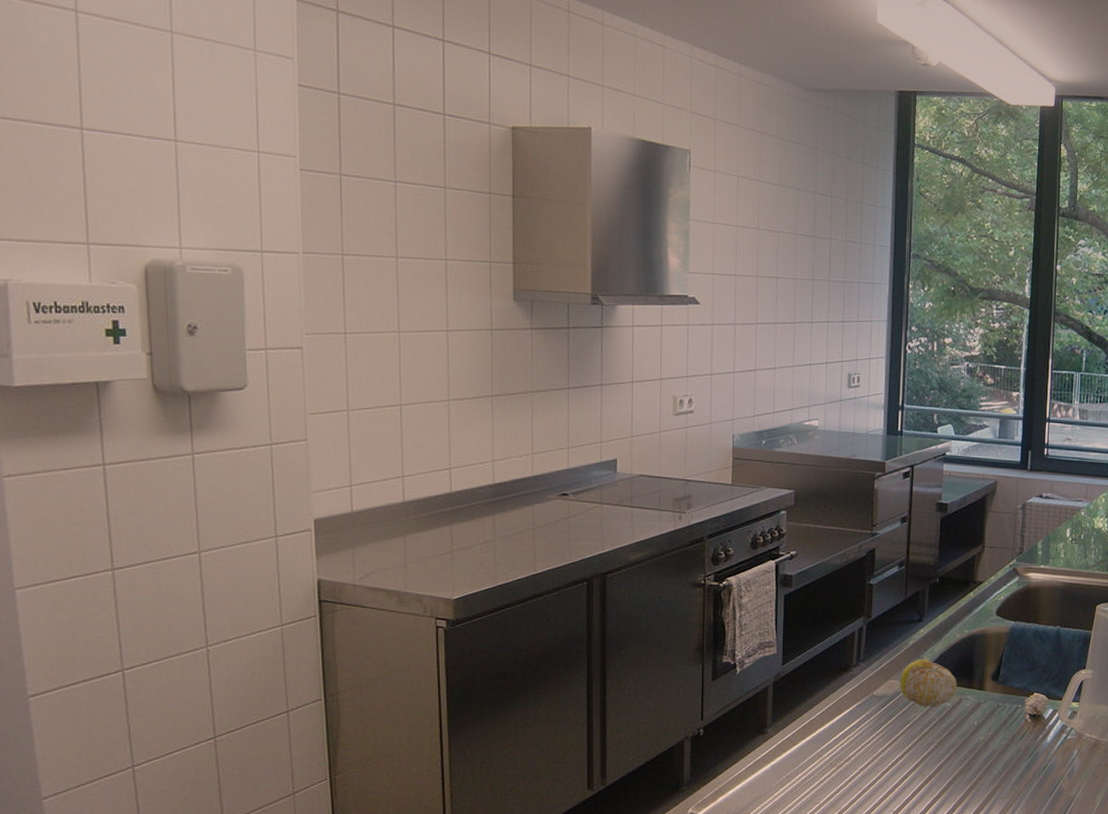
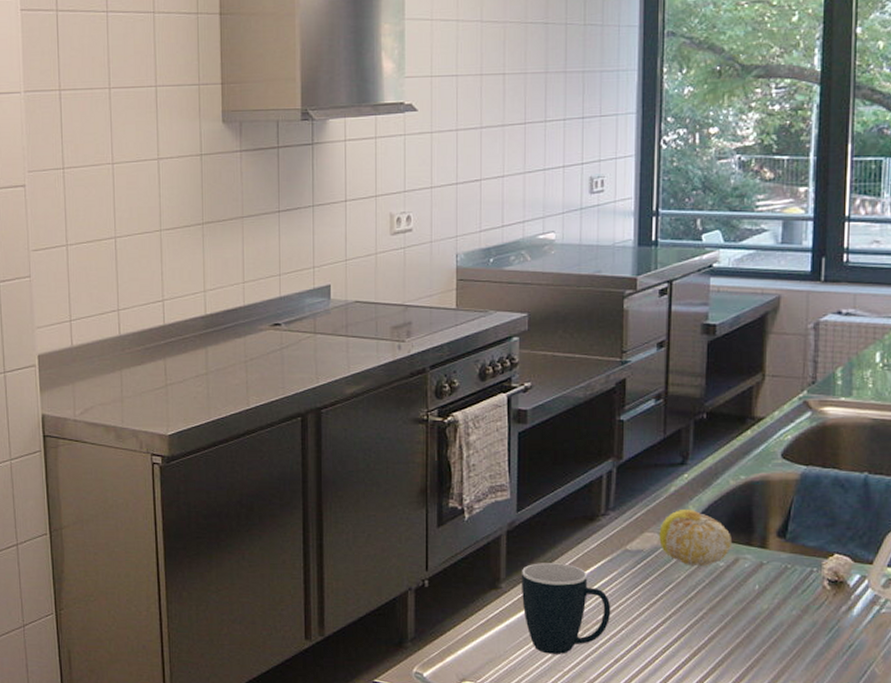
mug: none [784,709,860,789] -> present [521,563,611,654]

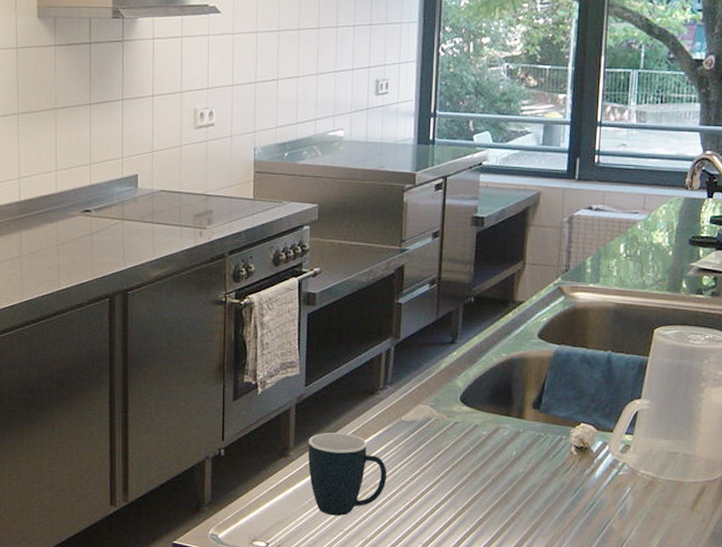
fruit: present [659,510,733,566] -> none [430,384,494,434]

